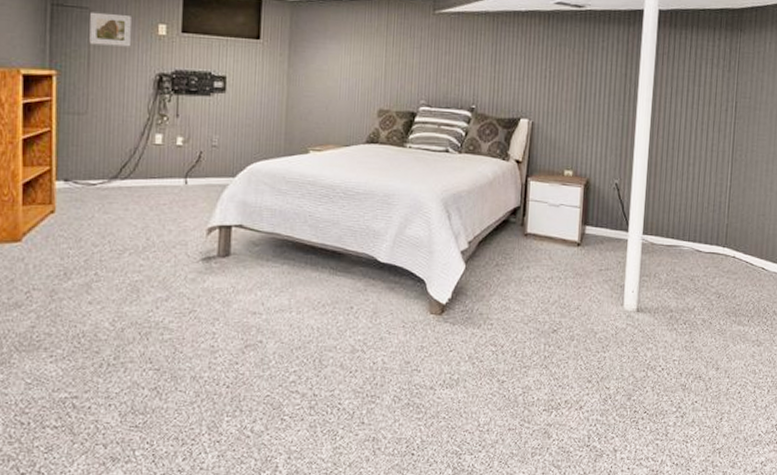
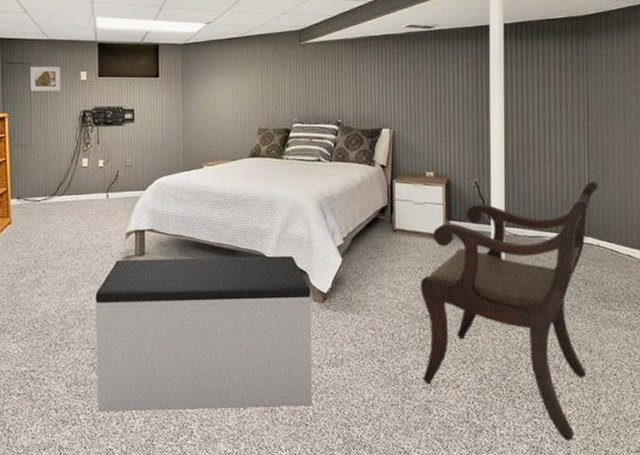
bench: none [159,260,428,445] -> present [95,255,313,411]
armchair: none [545,188,739,462] -> present [420,181,598,440]

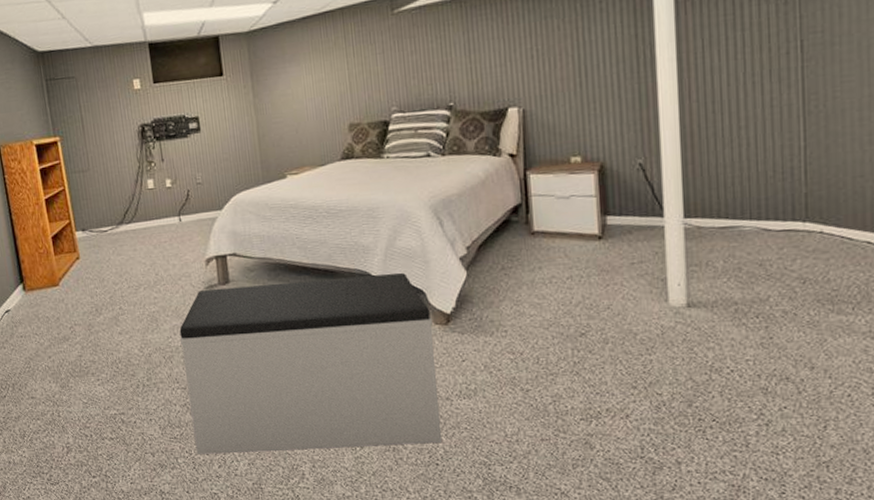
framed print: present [30,66,61,91] -> none [77,77,114,109]
armchair: present [420,181,598,440] -> none [570,147,820,477]

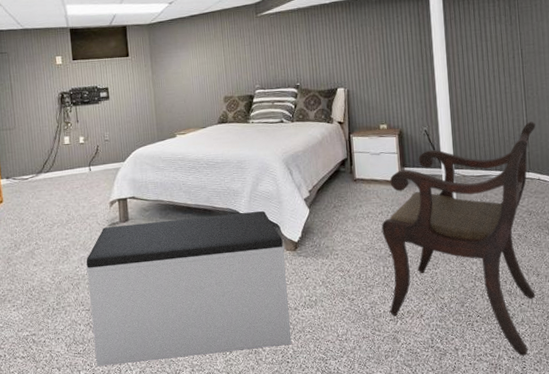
armchair: none [570,147,820,477] -> present [381,121,536,356]

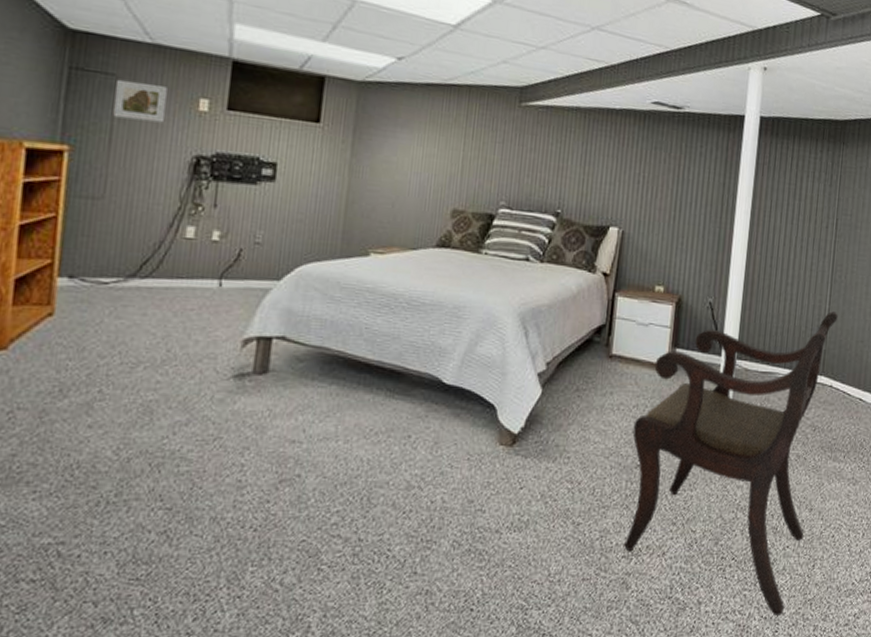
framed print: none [8,54,39,79] -> present [113,79,167,123]
bench: present [86,210,292,366] -> none [164,377,498,602]

